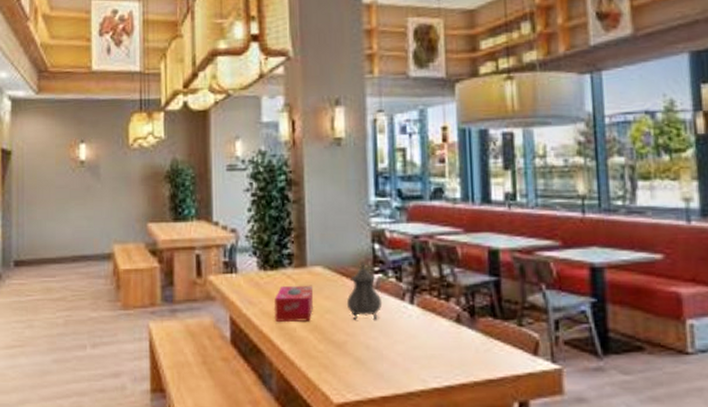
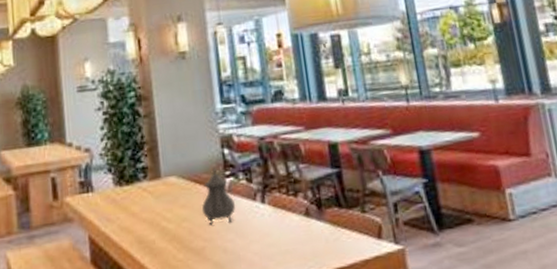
tissue box: present [274,285,314,323] -> none [132,195,171,236]

